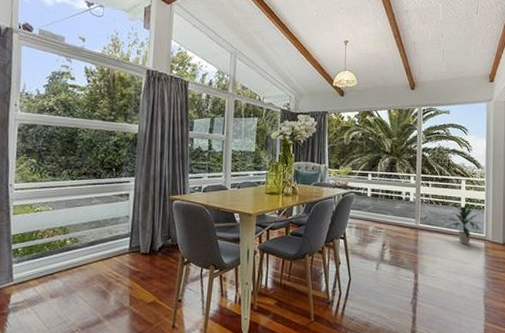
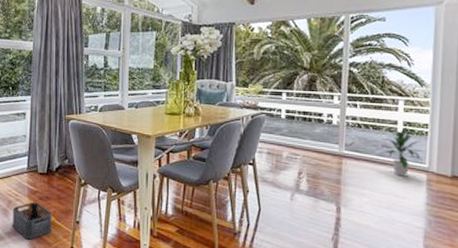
storage bin: none [111,282,154,321] -> present [12,201,52,240]

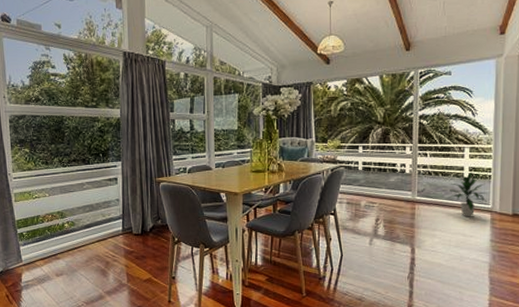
storage bin: present [12,201,52,240] -> none [110,261,150,297]

